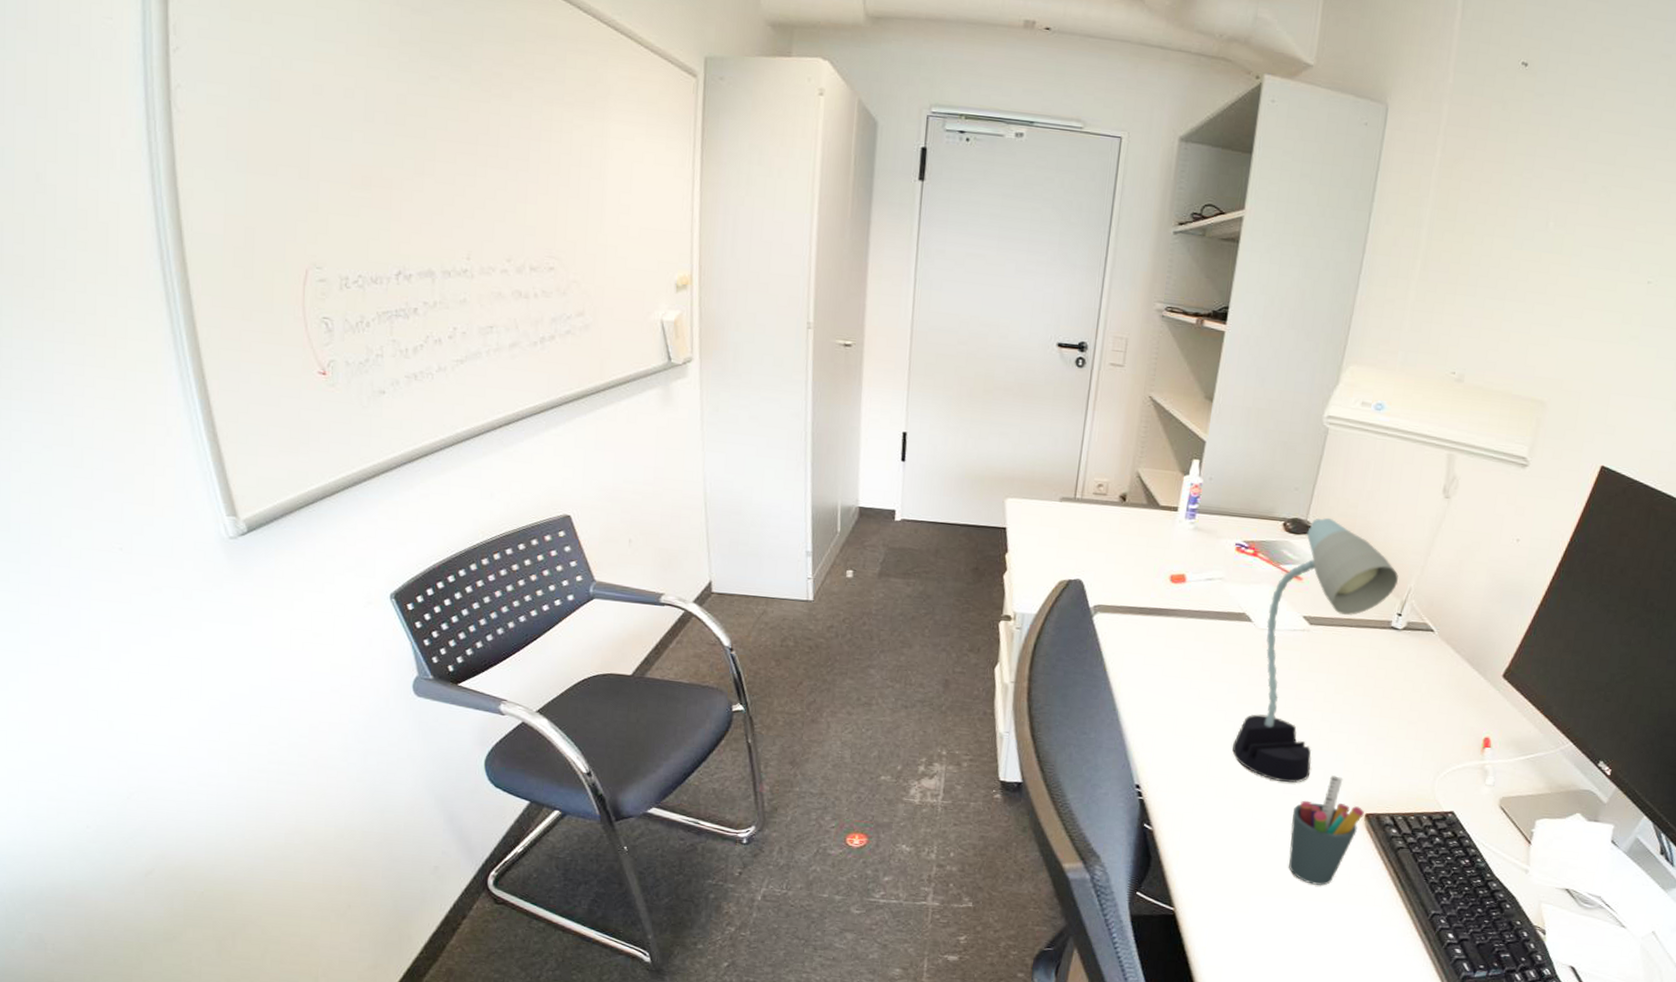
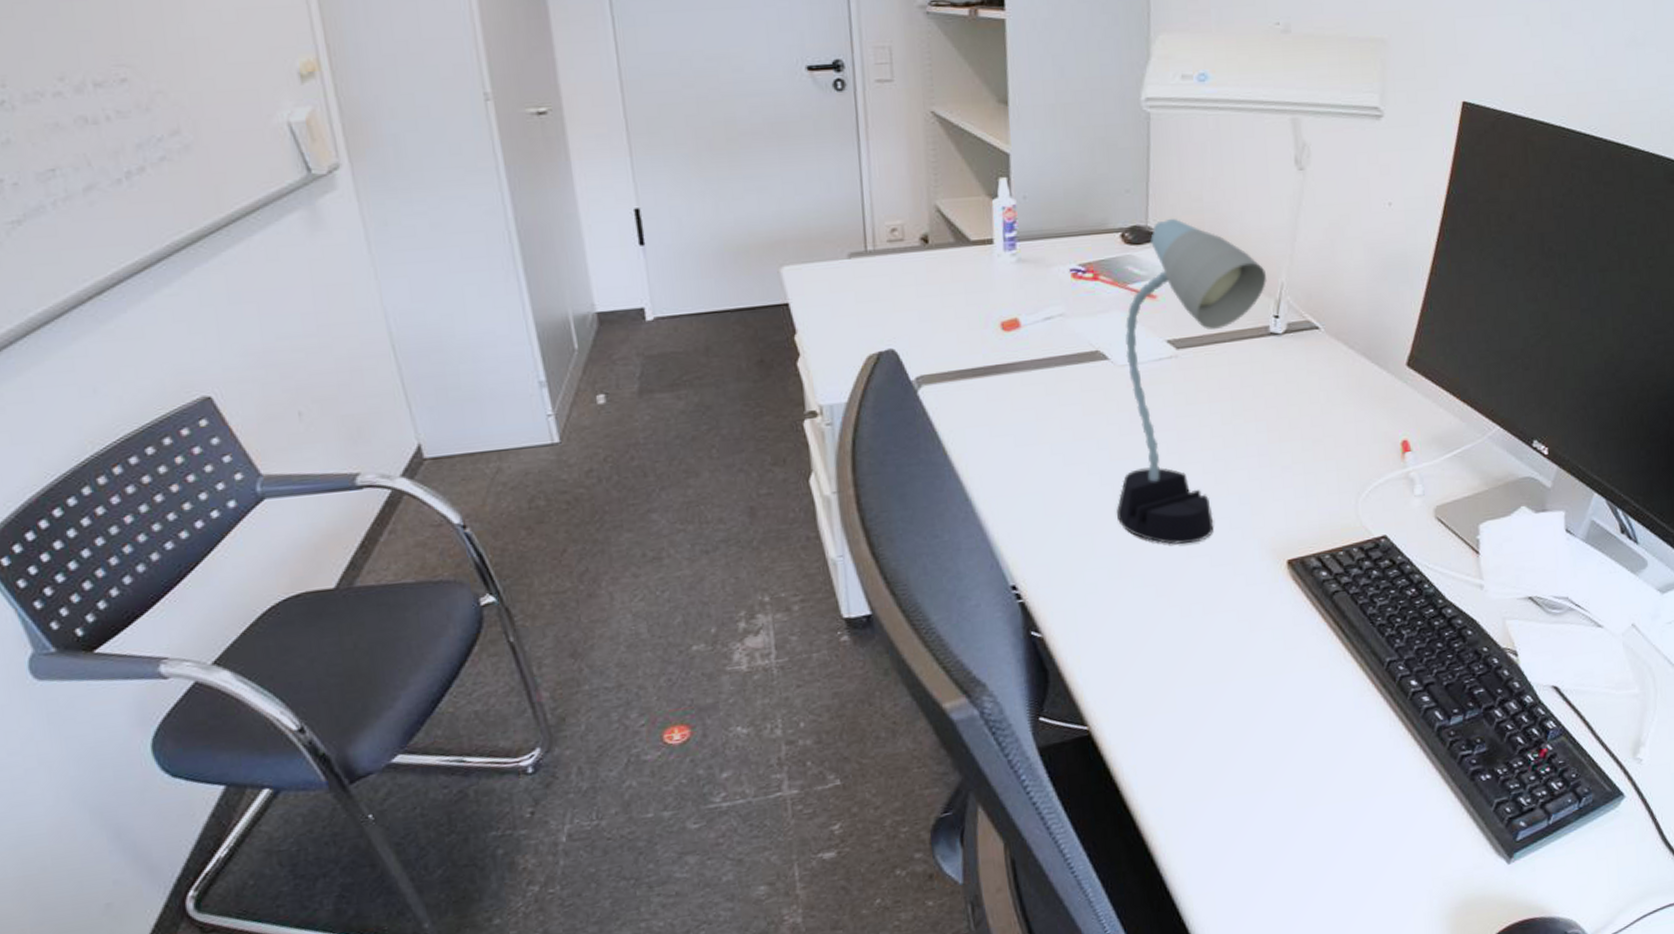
pen holder: present [1289,775,1364,886] -> none [1203,522,1286,660]

